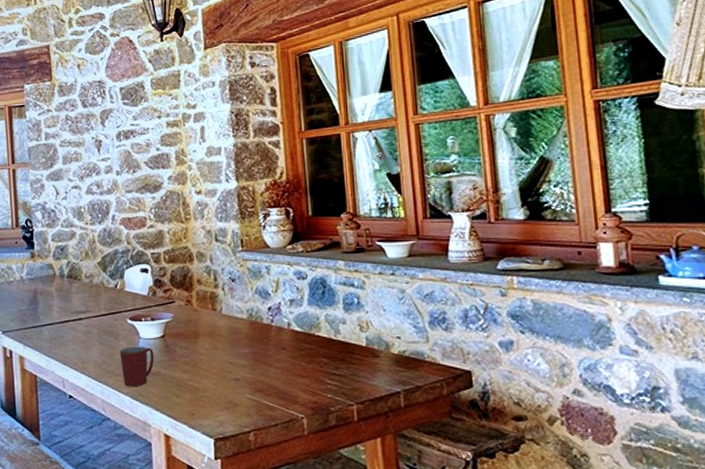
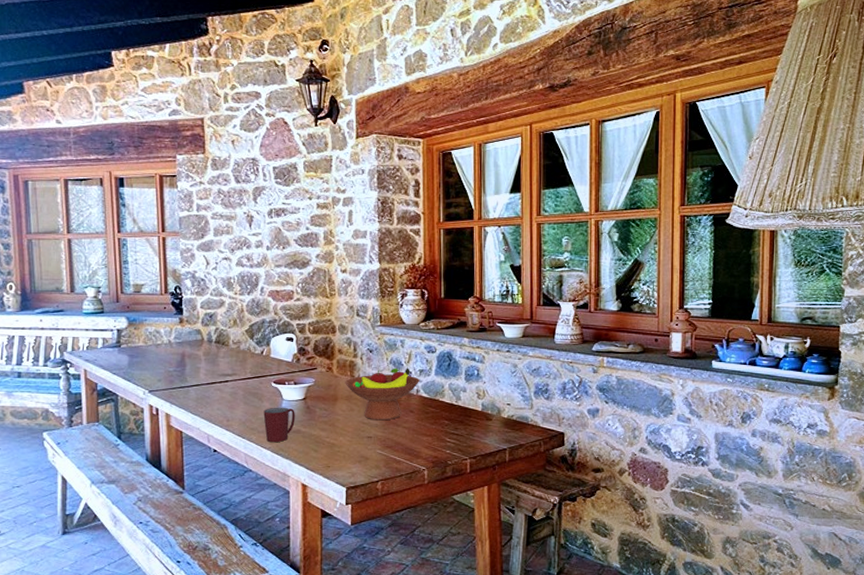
fruit bowl: none [206,298,290,360] -> present [345,367,419,421]

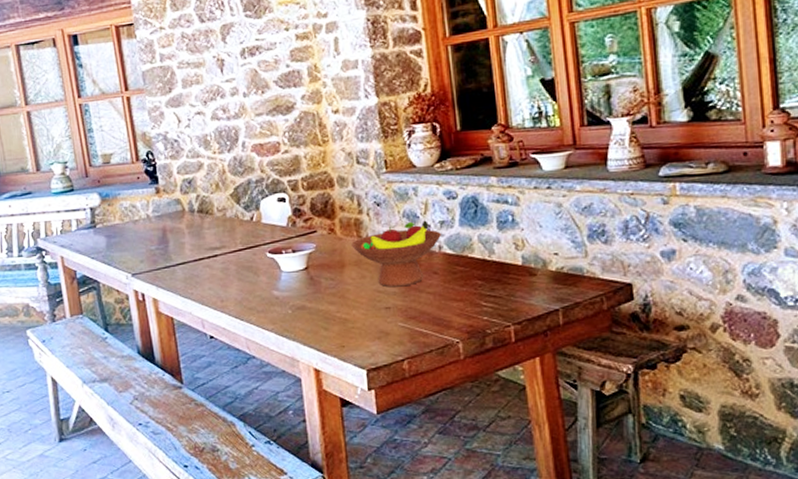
mug: present [263,407,295,443] -> none [261,280,298,323]

